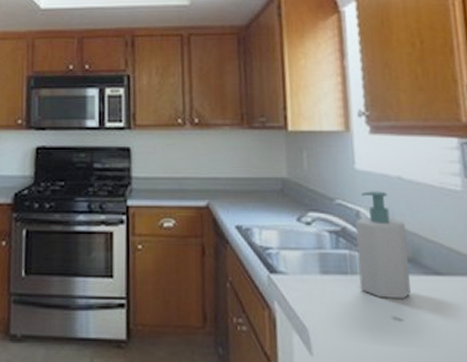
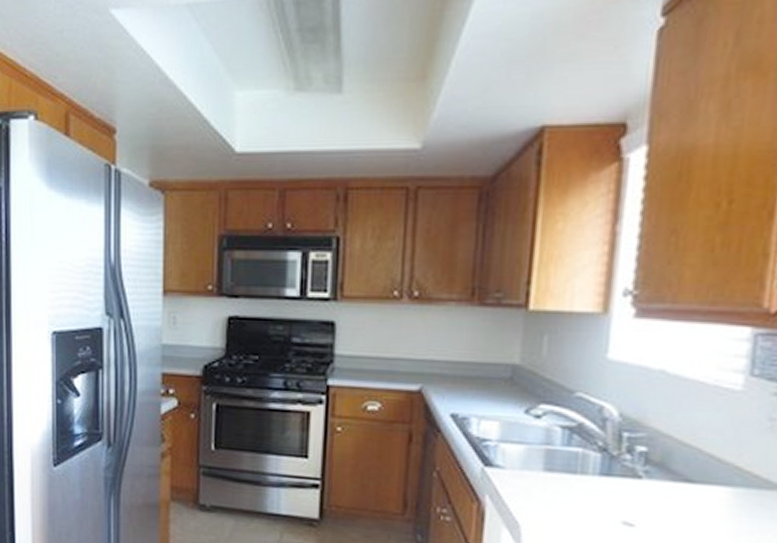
soap bottle: present [355,191,411,298] -> none [589,385,660,504]

